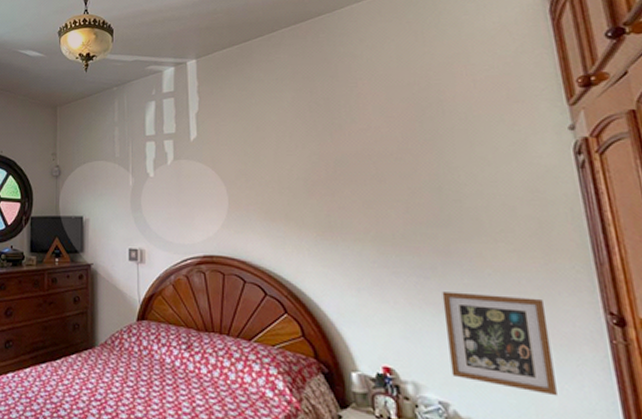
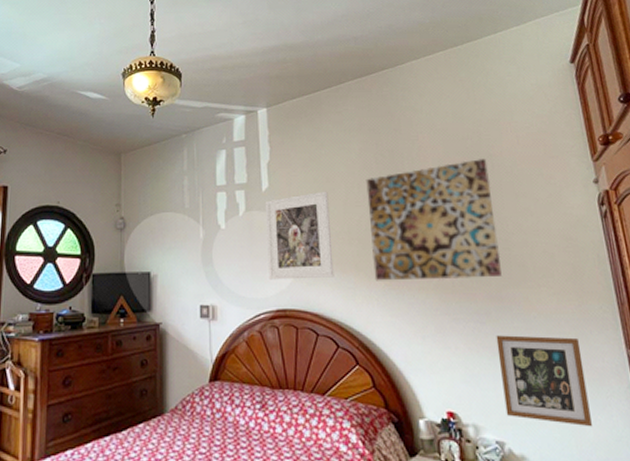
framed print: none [193,140,263,227] -> present [264,191,334,280]
wall art: none [299,105,451,232] -> present [366,159,502,281]

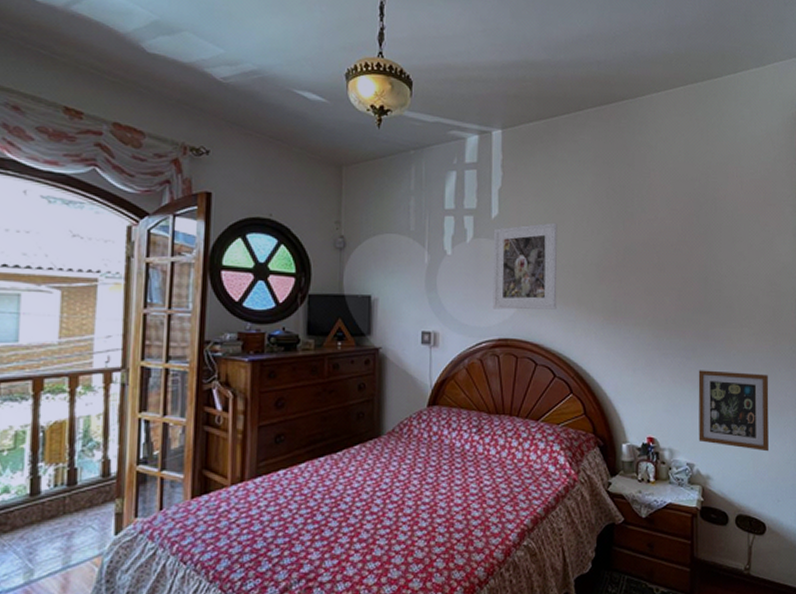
wall art: present [366,159,502,281] -> none [594,201,712,317]

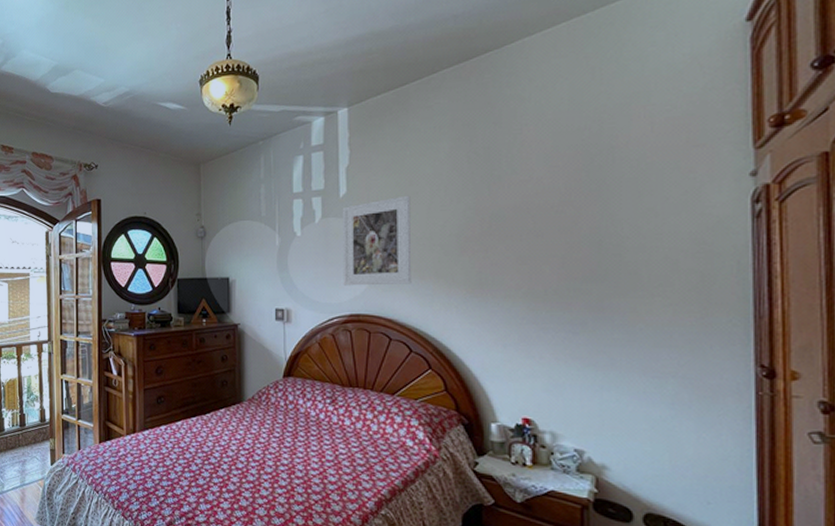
picture frame: present [698,370,769,452] -> none [589,346,694,444]

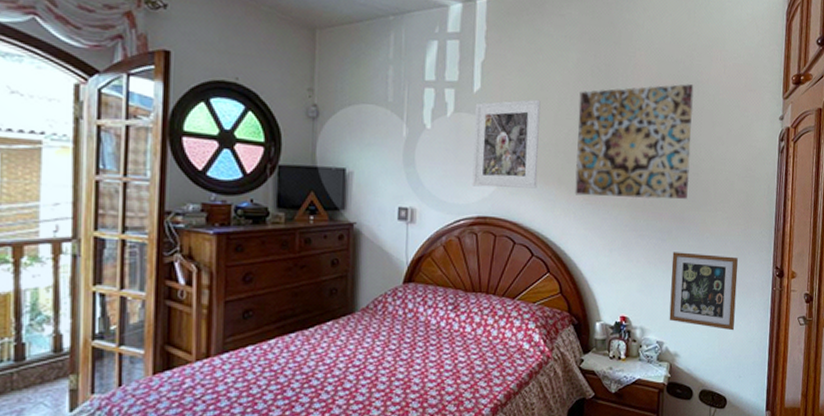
wall art: none [454,152,608,288] -> present [575,84,694,199]
picture frame: none [589,346,694,444] -> present [669,252,738,331]

